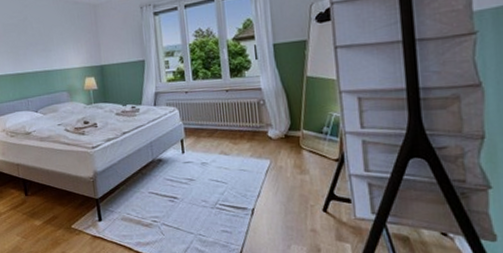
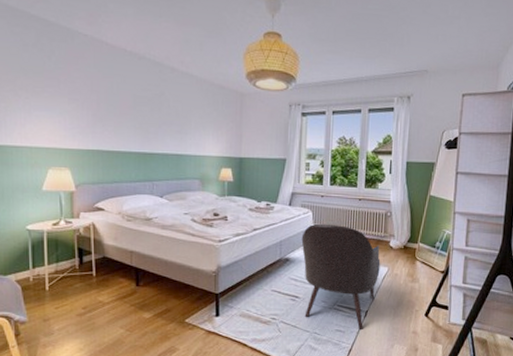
armchair: none [171,119,262,229] -> present [301,223,381,329]

